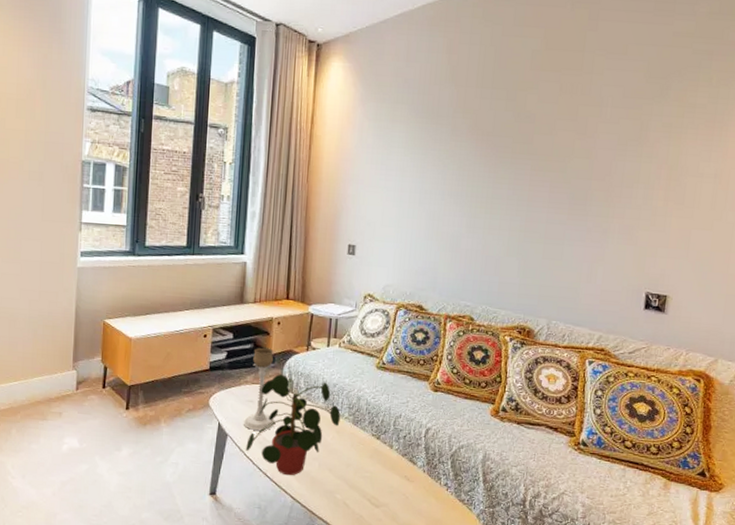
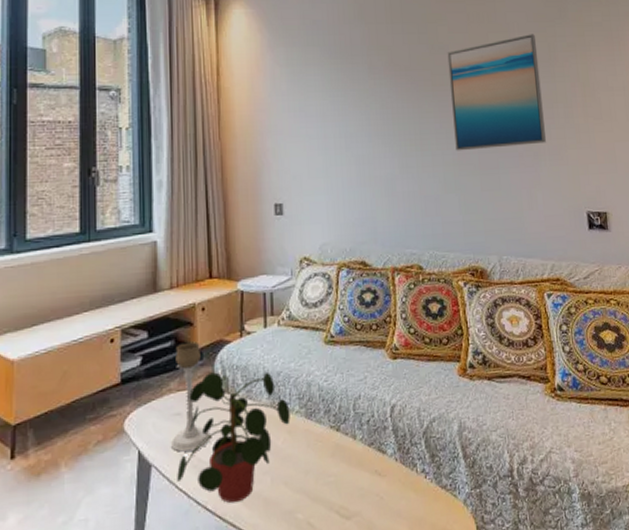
wall art: none [524,110,629,222] -> present [447,34,547,151]

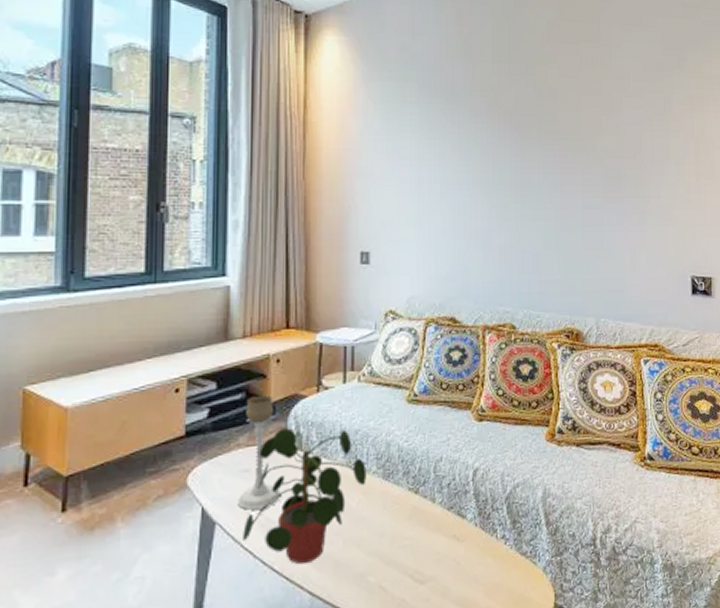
wall art: present [447,34,547,151] -> none [556,83,655,205]

